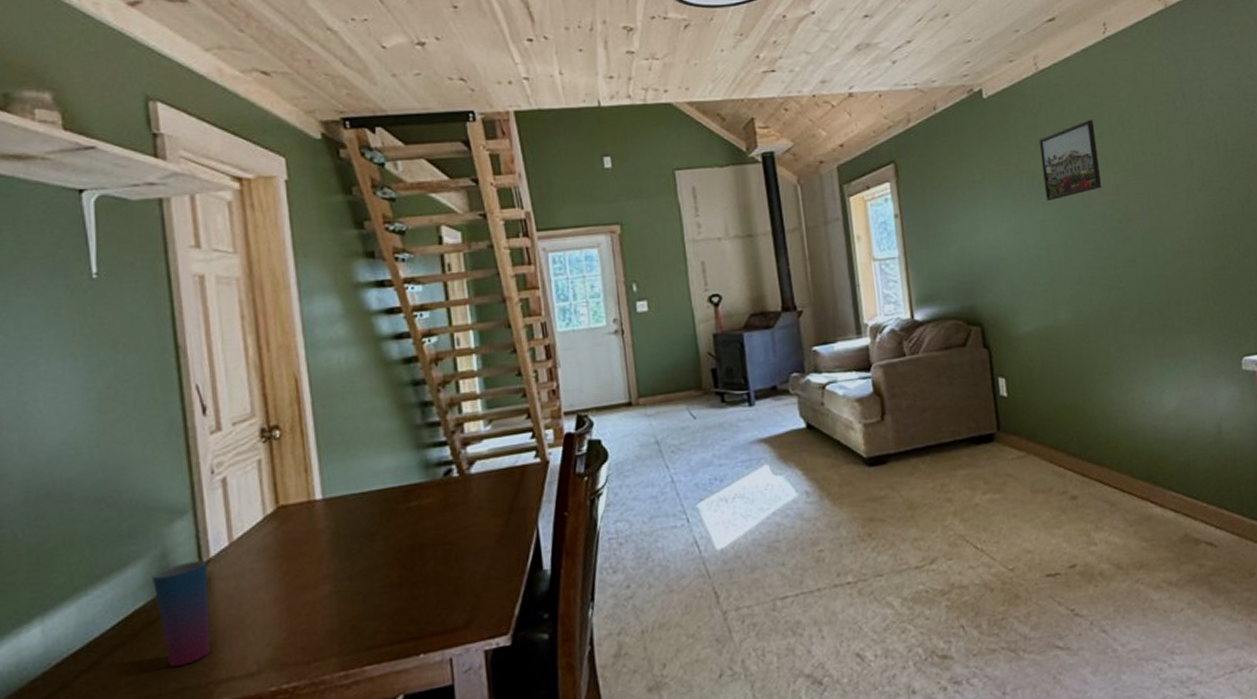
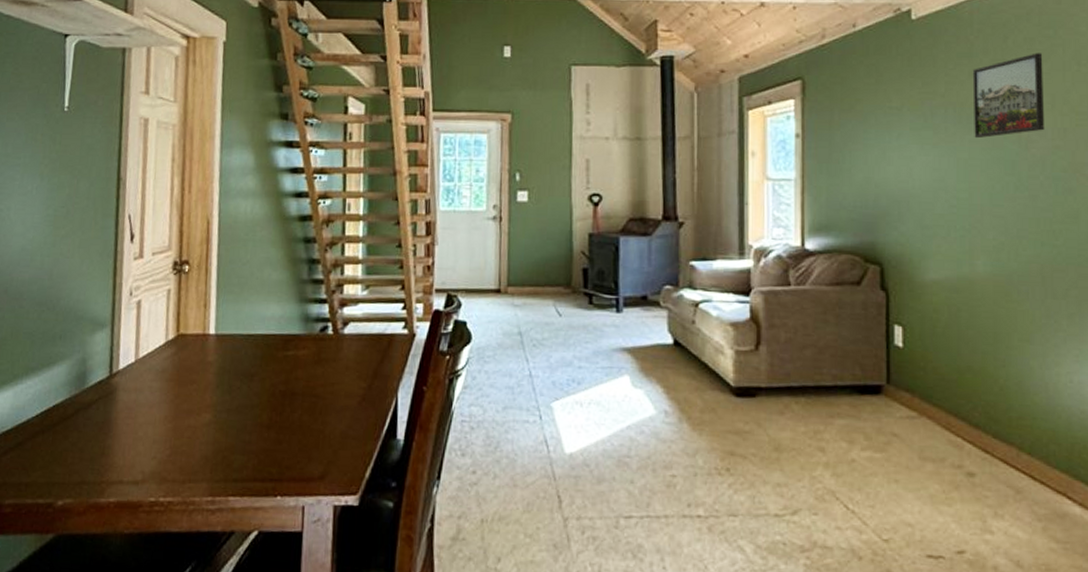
cup: present [152,559,210,667] -> none [72,369,116,462]

